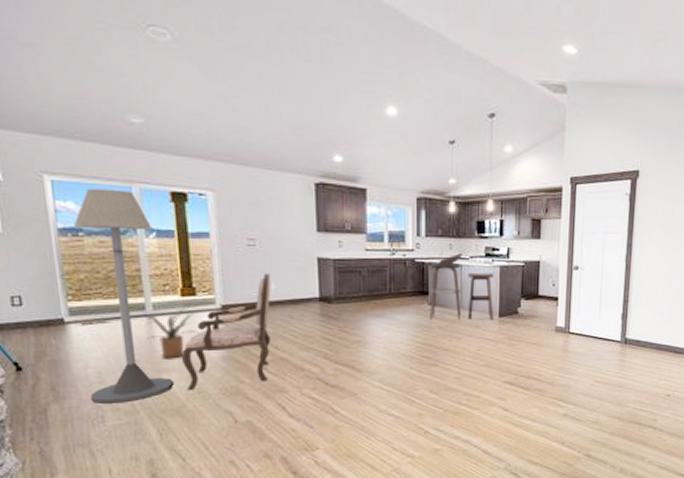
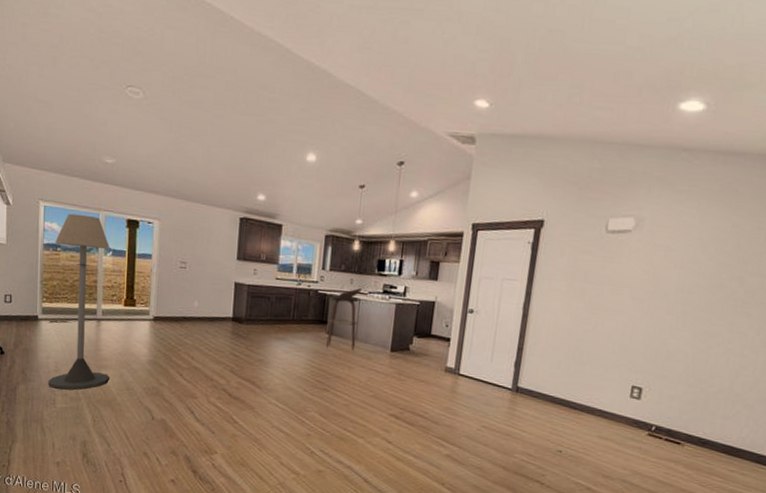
house plant: present [144,307,198,359] -> none [94,315,133,358]
armchair: present [182,272,271,391] -> none [118,292,195,387]
bar stool: present [467,272,494,319] -> none [361,307,389,353]

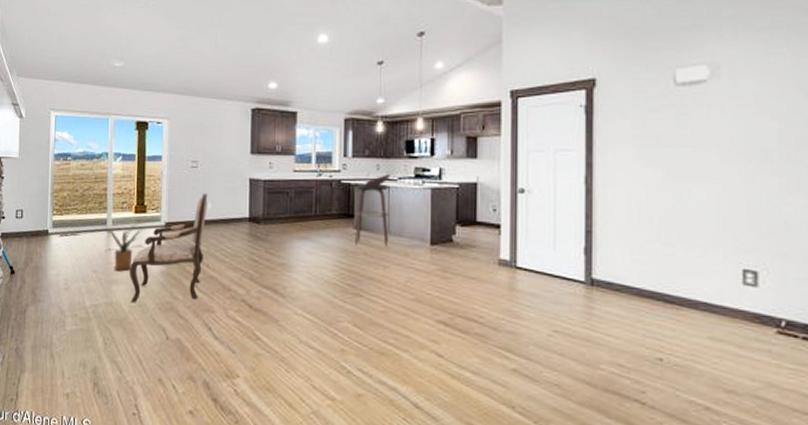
floor lamp: present [48,213,111,390] -> none [57,121,122,310]
house plant: none [94,315,133,358] -> present [104,223,145,272]
armchair: none [118,292,195,387] -> present [130,192,208,303]

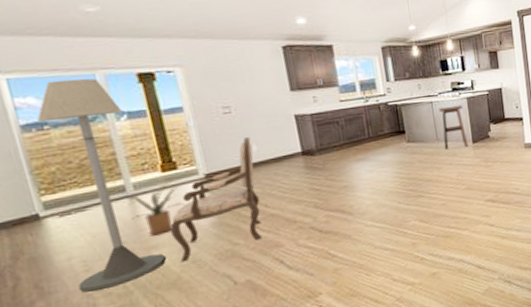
floor lamp: none [57,121,122,310] -> present [37,78,167,293]
bar stool: present [355,173,390,247] -> none [403,90,439,156]
bar stool: none [395,195,425,247] -> present [439,105,469,150]

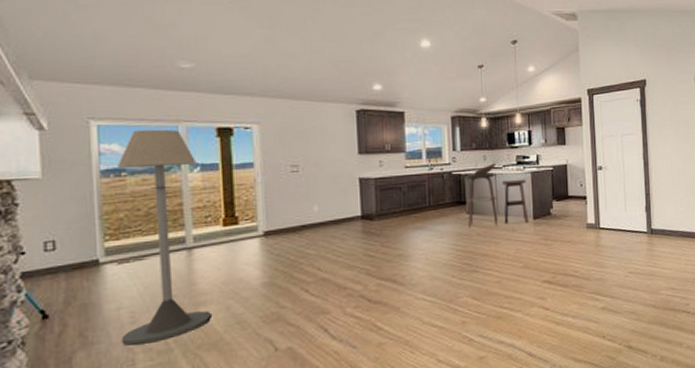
house plant: present [125,182,185,236] -> none [184,237,239,292]
armchair: present [170,136,262,263] -> none [222,196,314,322]
bar stool: none [403,90,439,156] -> present [466,162,498,228]

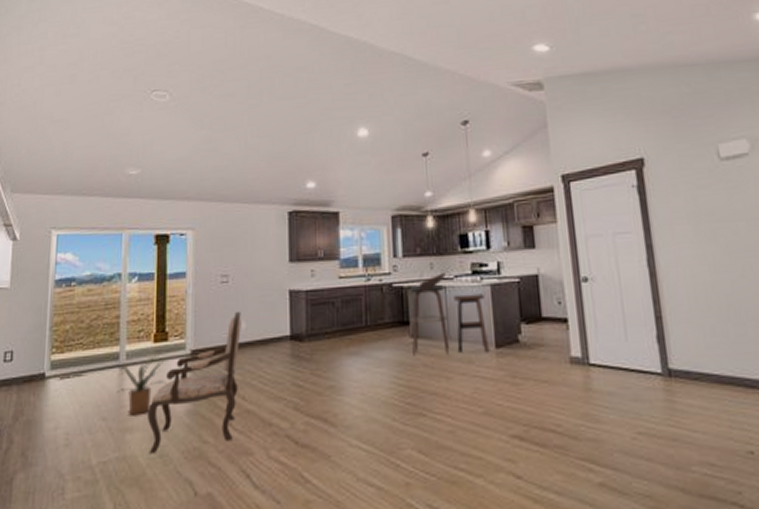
floor lamp: present [117,129,213,346] -> none [55,237,138,471]
house plant: none [184,237,239,292] -> present [116,355,166,416]
armchair: none [222,196,314,322] -> present [148,311,241,455]

